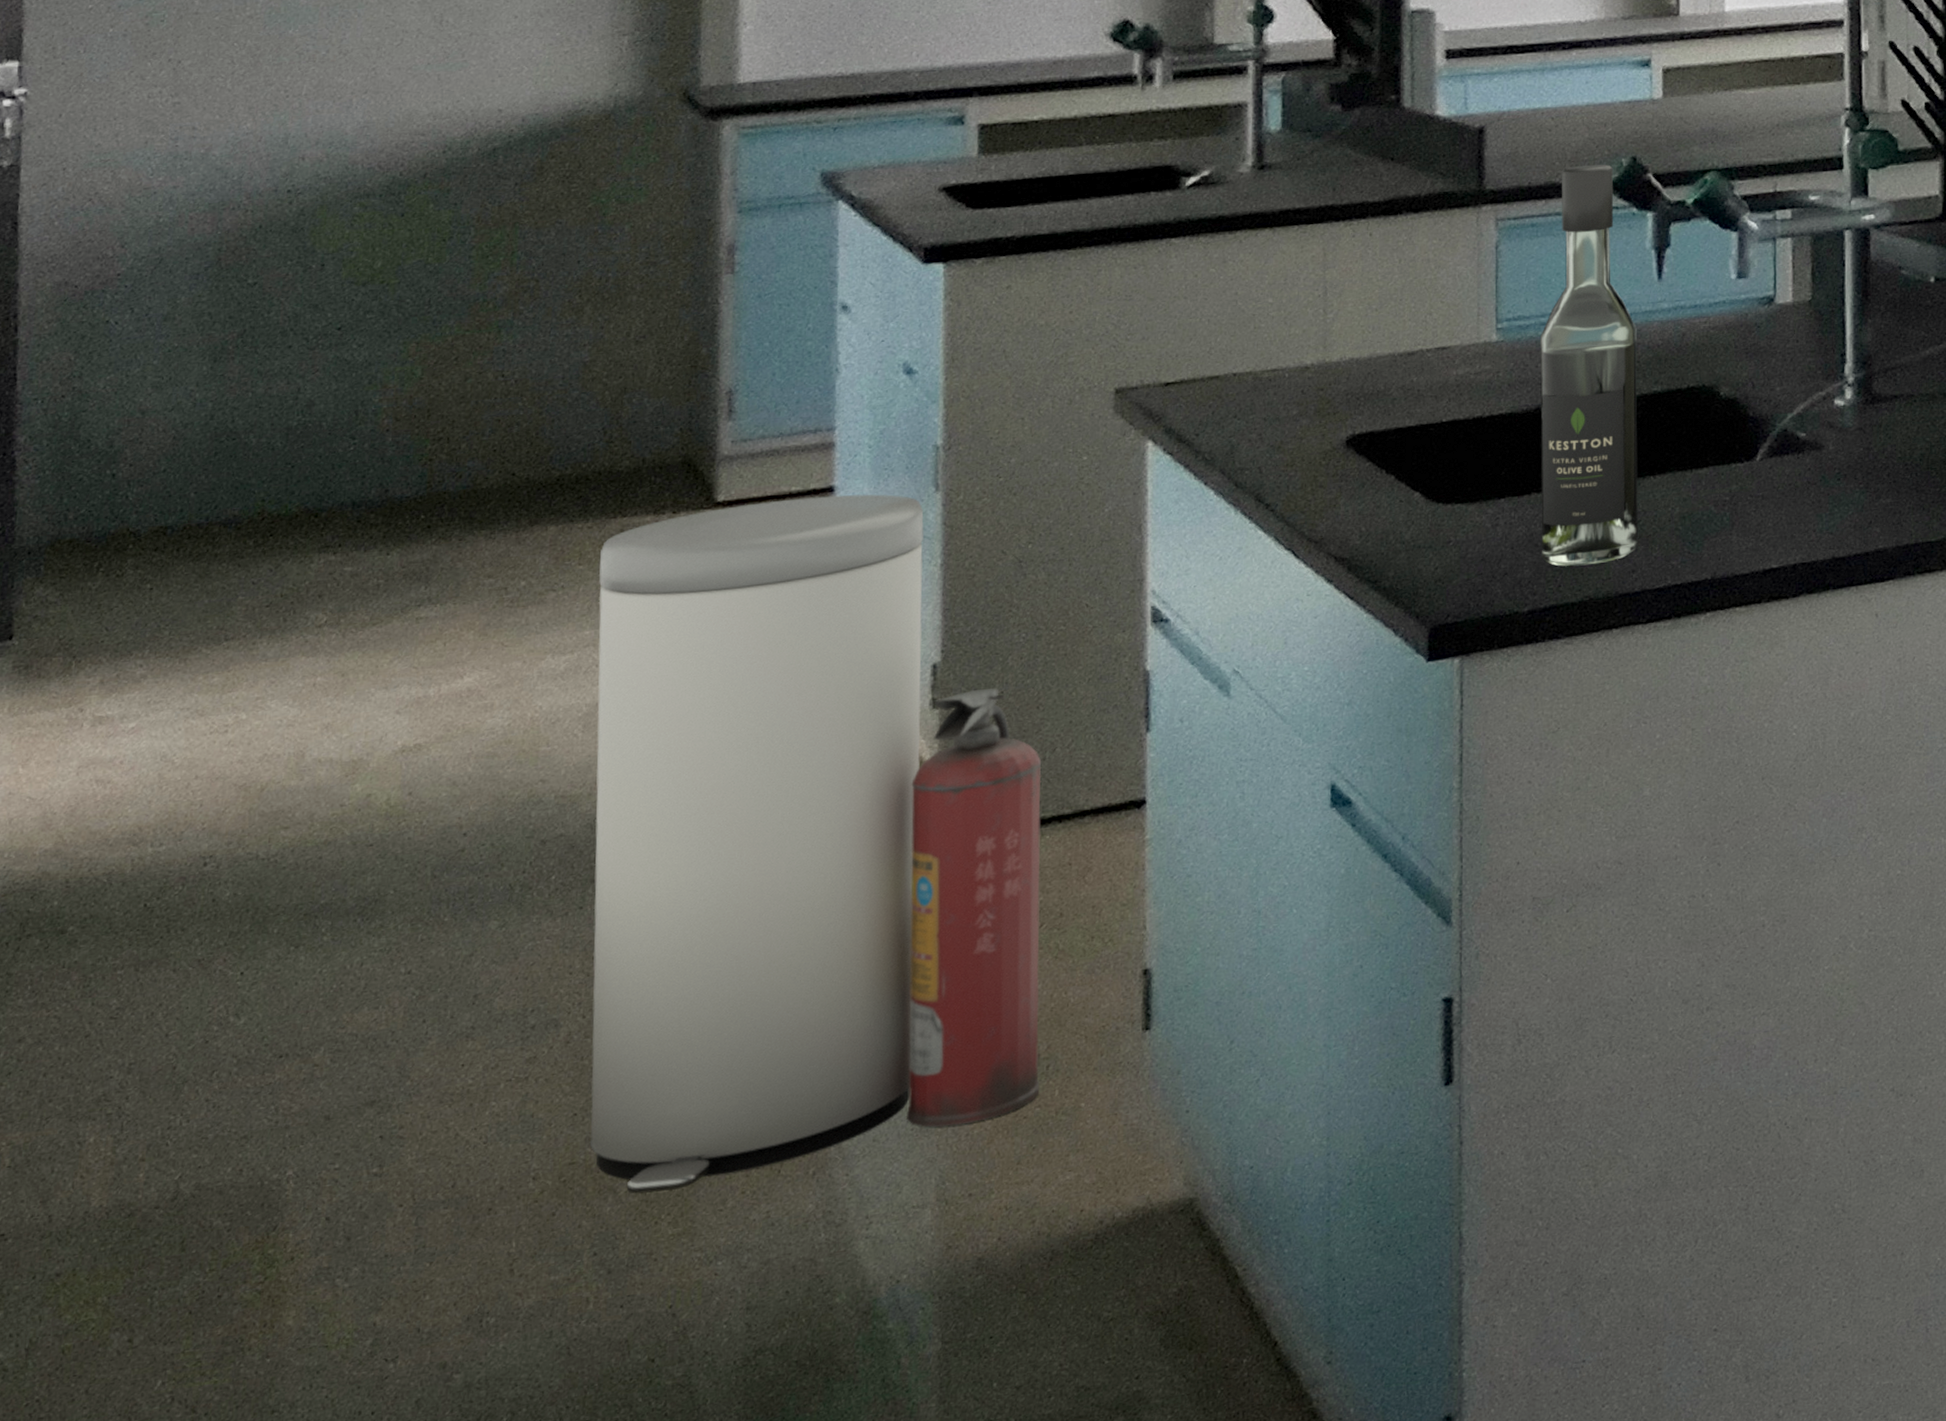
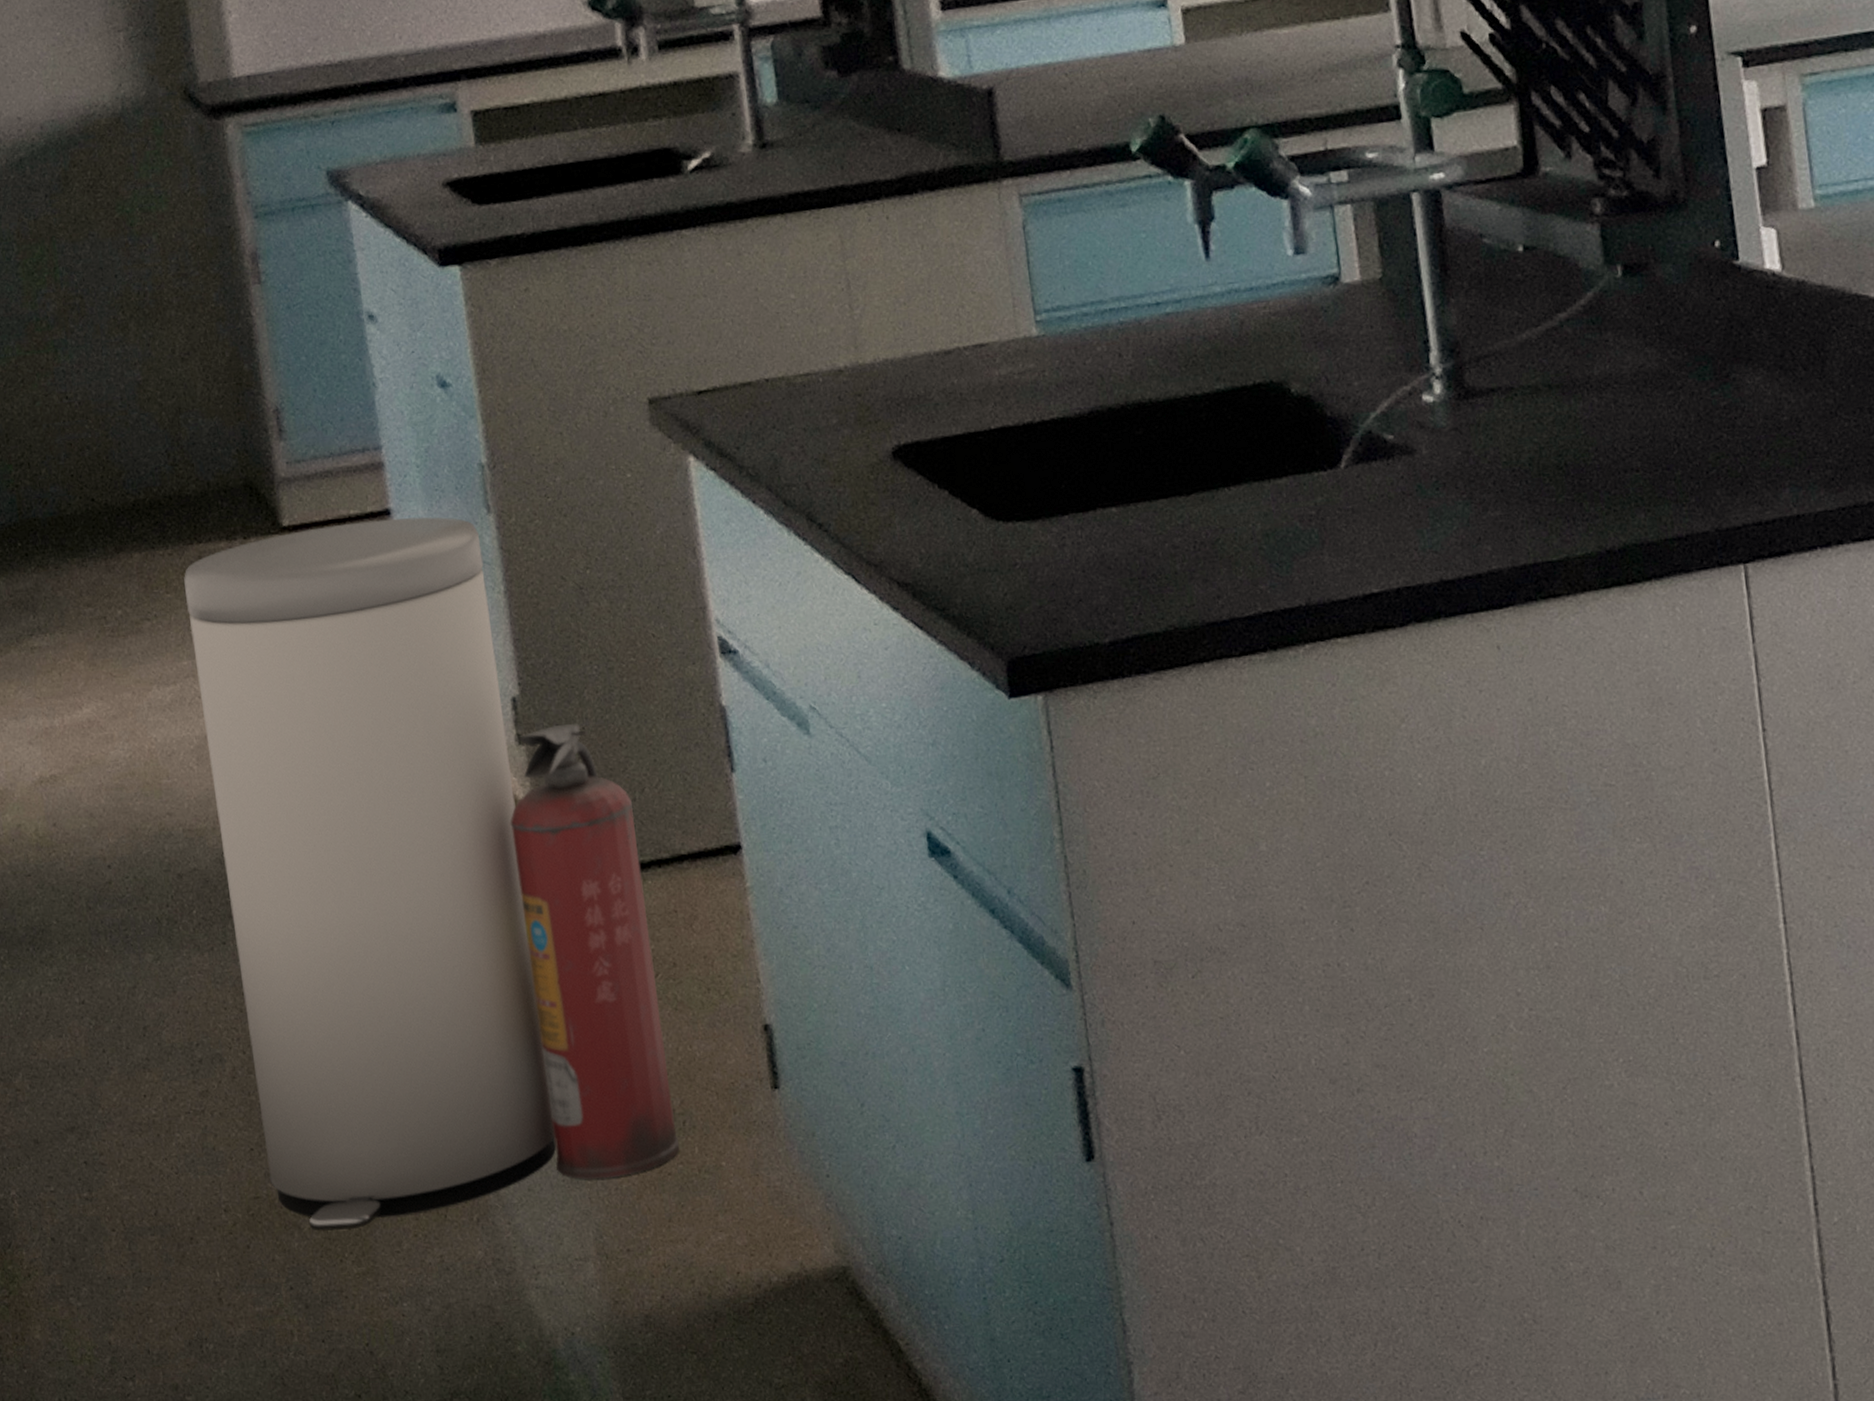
bottle: present [1540,164,1638,567] -> none [1083,125,1220,592]

